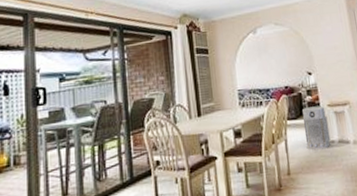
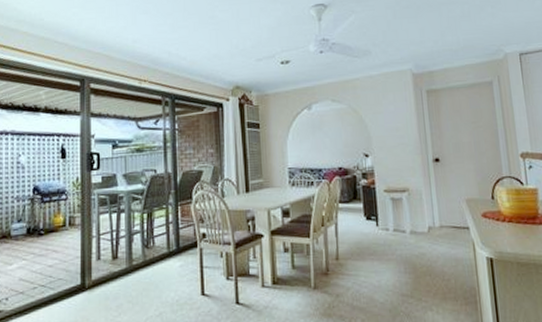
air purifier: present [302,105,331,150] -> none [356,190,385,237]

